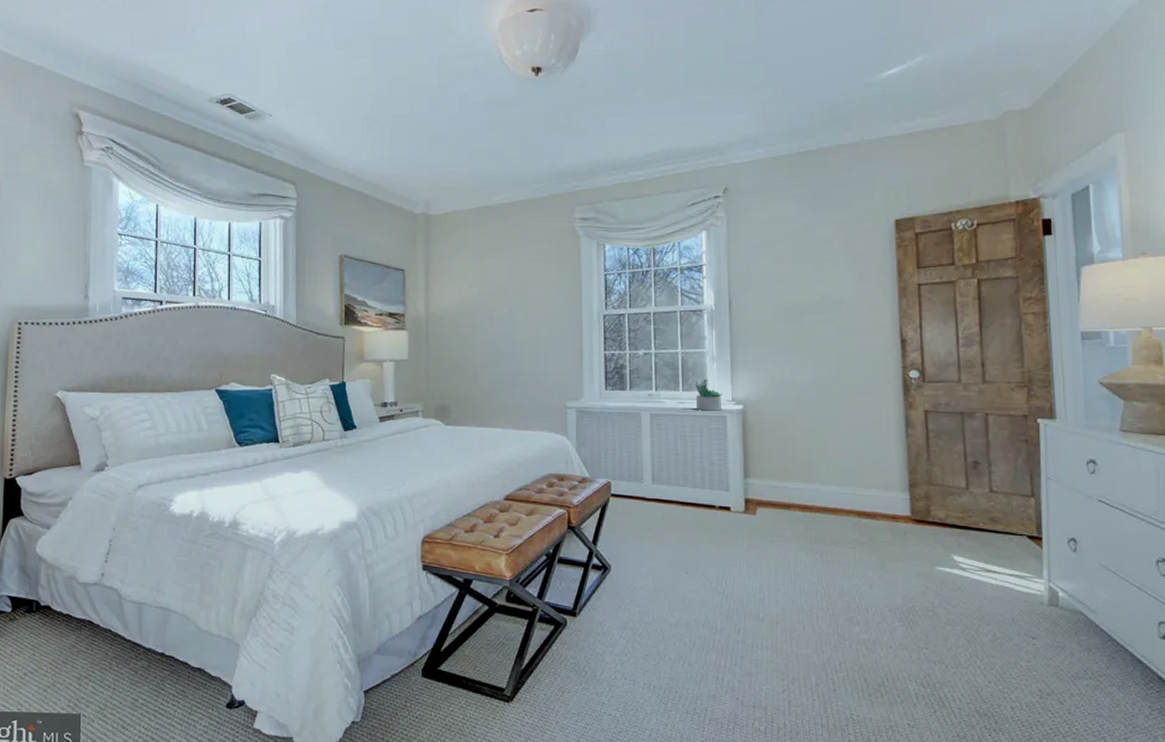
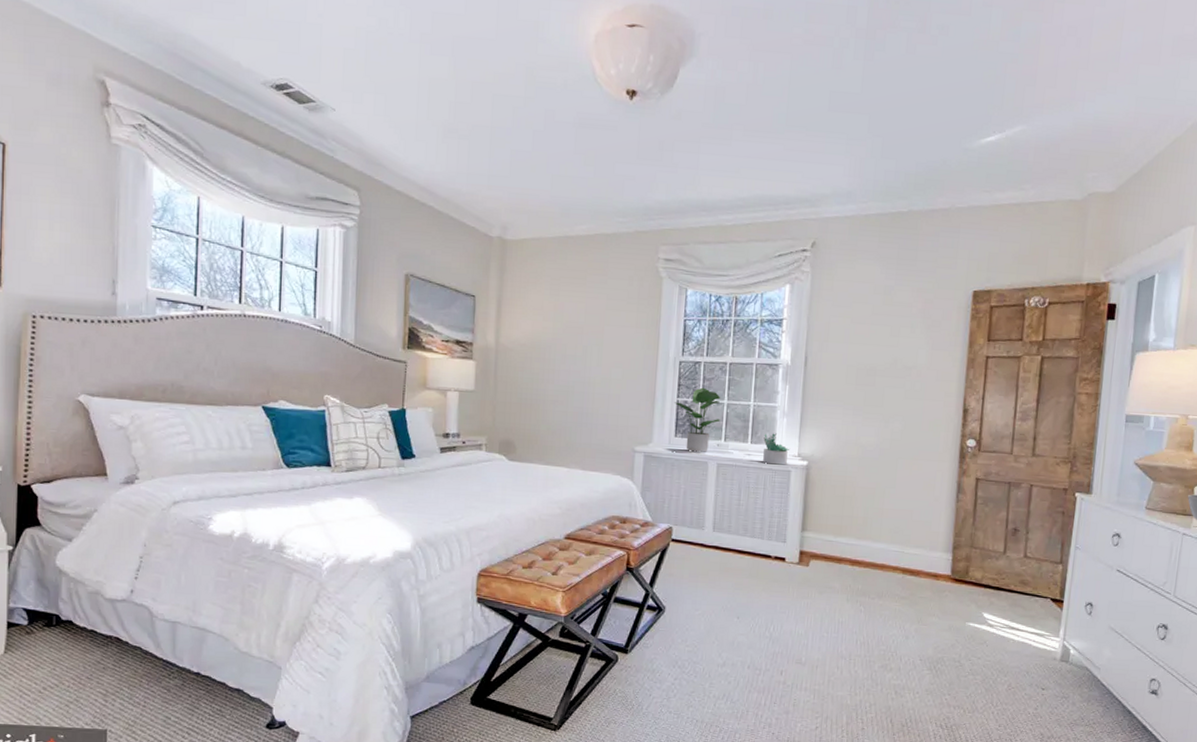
potted plant: none [601,339,650,403] -> present [674,387,721,452]

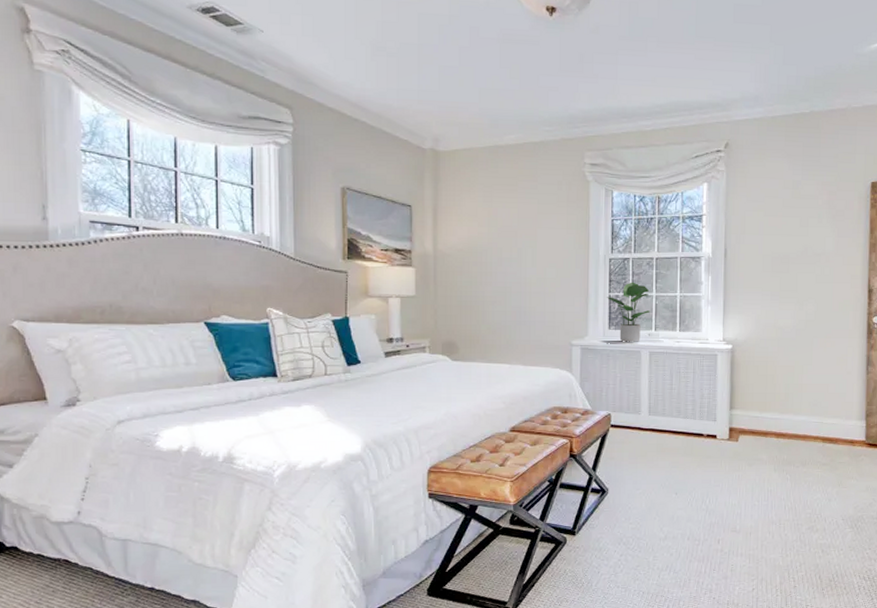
succulent plant: present [763,433,789,465] -> none [691,321,715,350]

